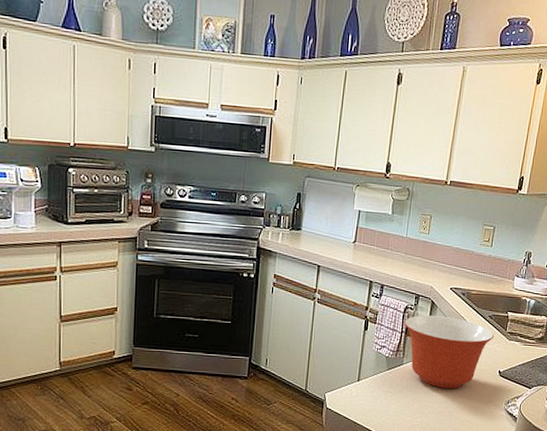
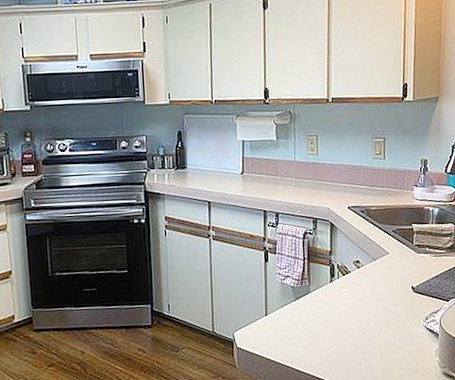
mixing bowl: present [404,315,495,388] -> none [305,237,402,312]

